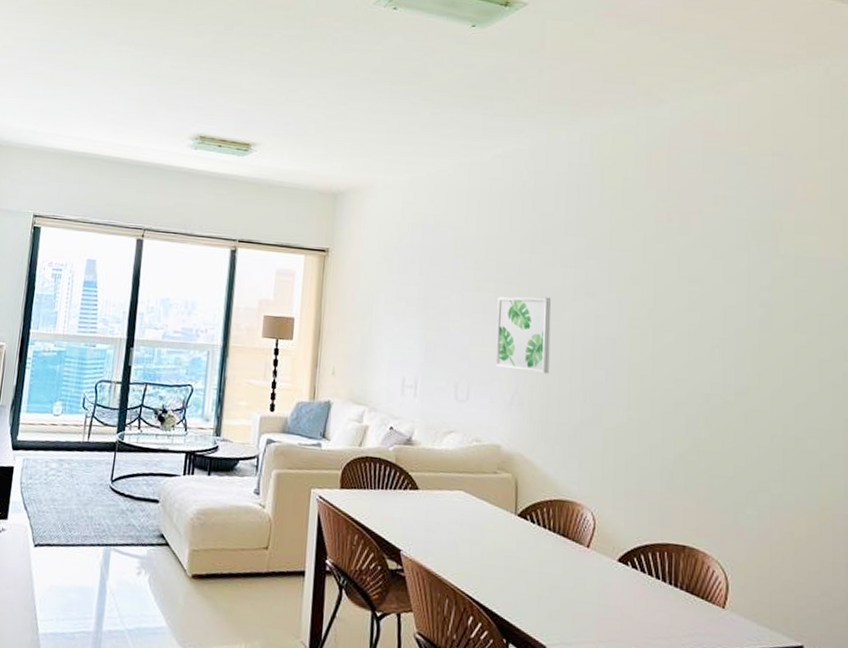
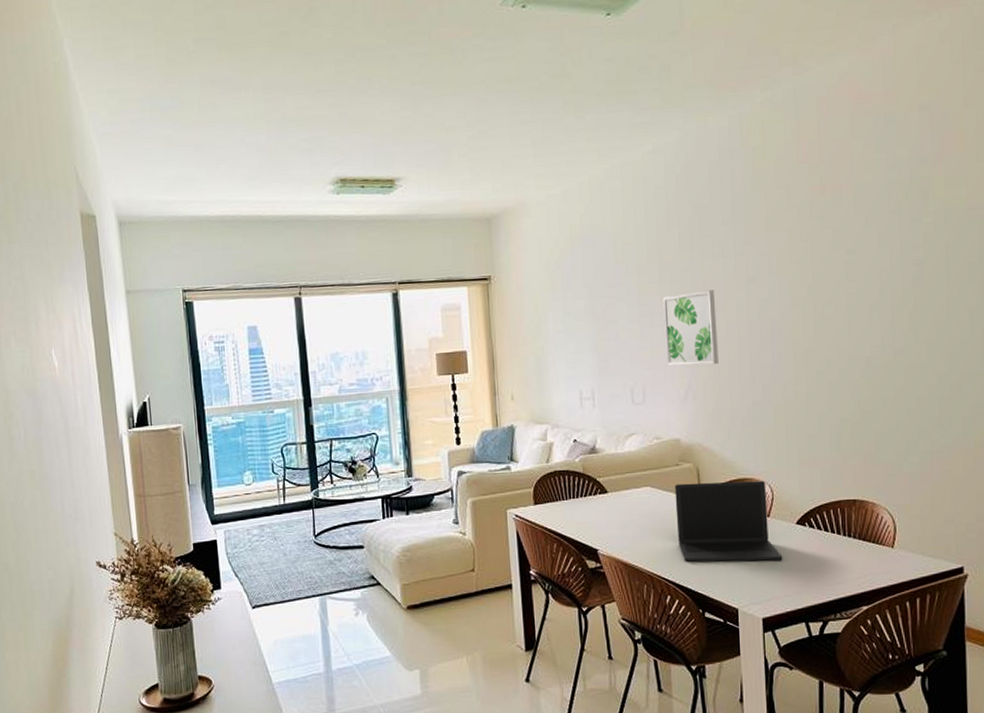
laptop: none [488,493,600,599] -> present [674,480,783,562]

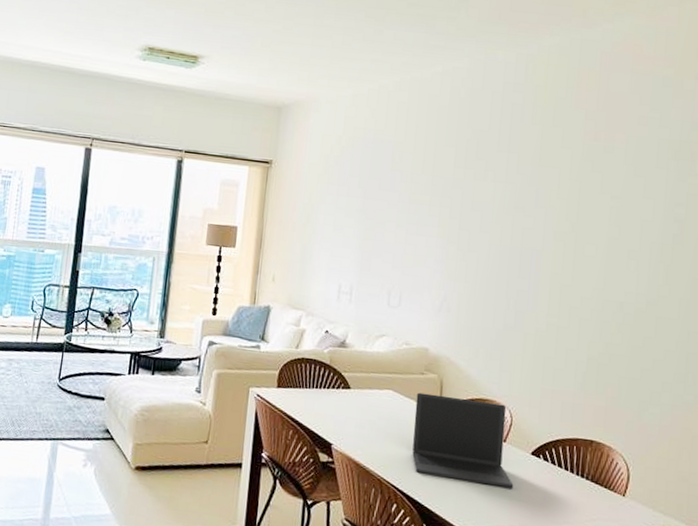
wall art: present [662,290,719,366] -> none [426,209,481,283]

